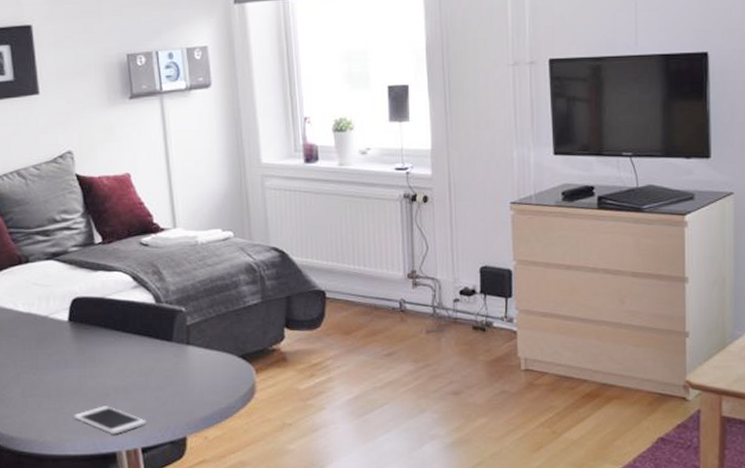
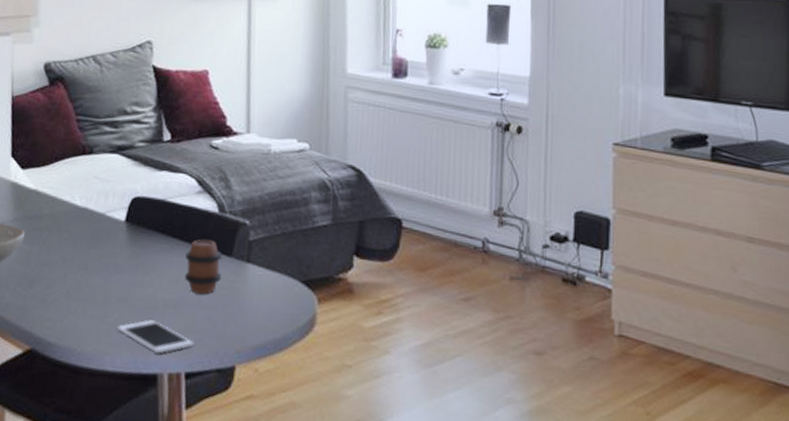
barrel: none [129,328,165,377] -> present [185,239,222,294]

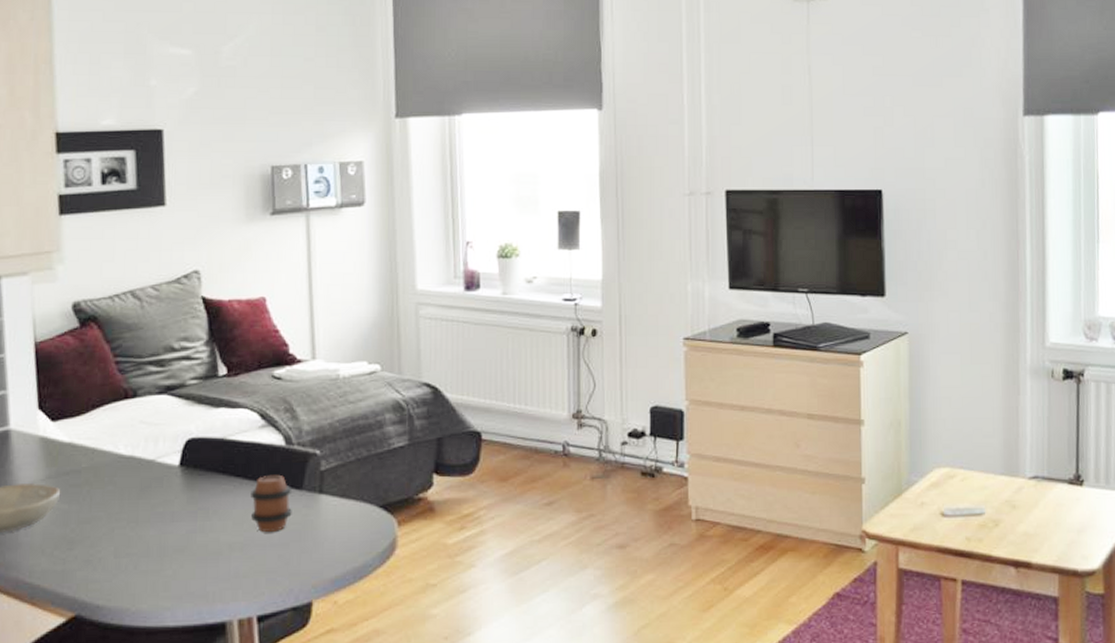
cell phone: present [117,319,194,354] -> none [176,566,265,601]

